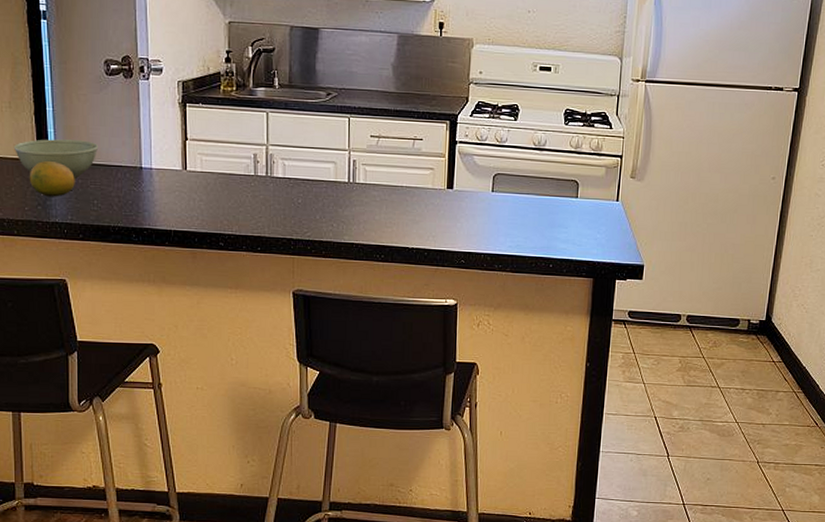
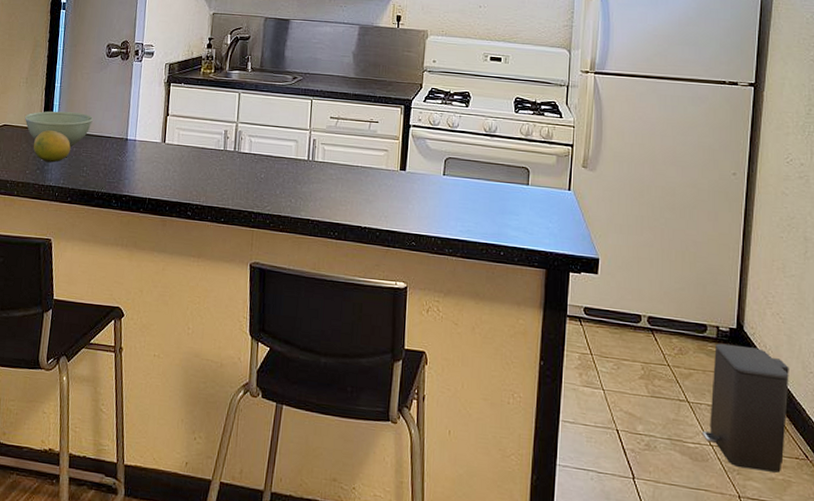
pedal bin: none [729,334,809,439] -> present [701,343,789,473]

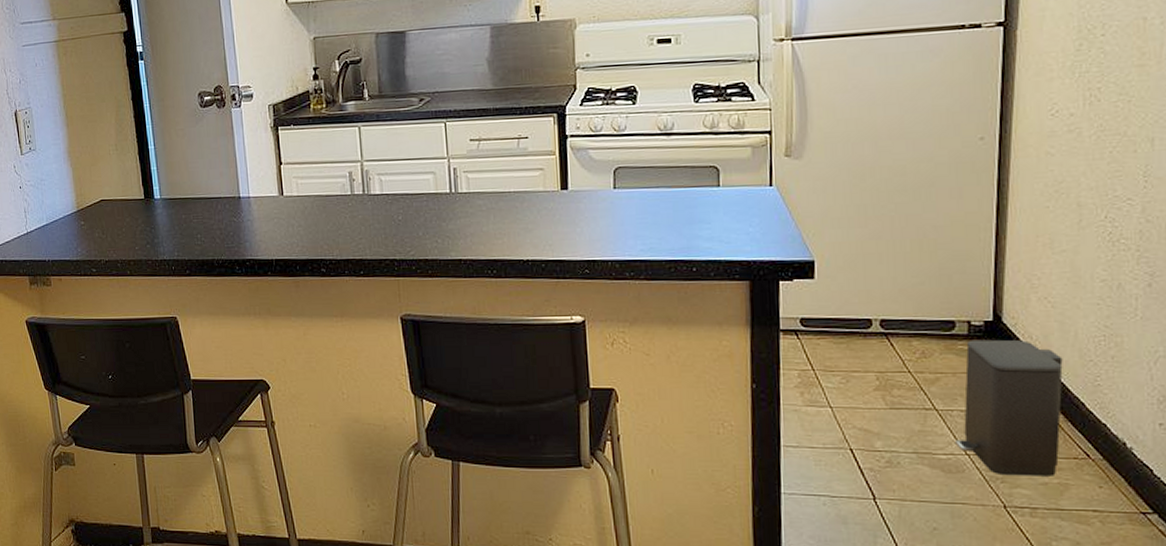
bowl: present [24,111,94,149] -> none [121,175,199,217]
fruit: present [33,129,71,163] -> none [137,198,179,235]

